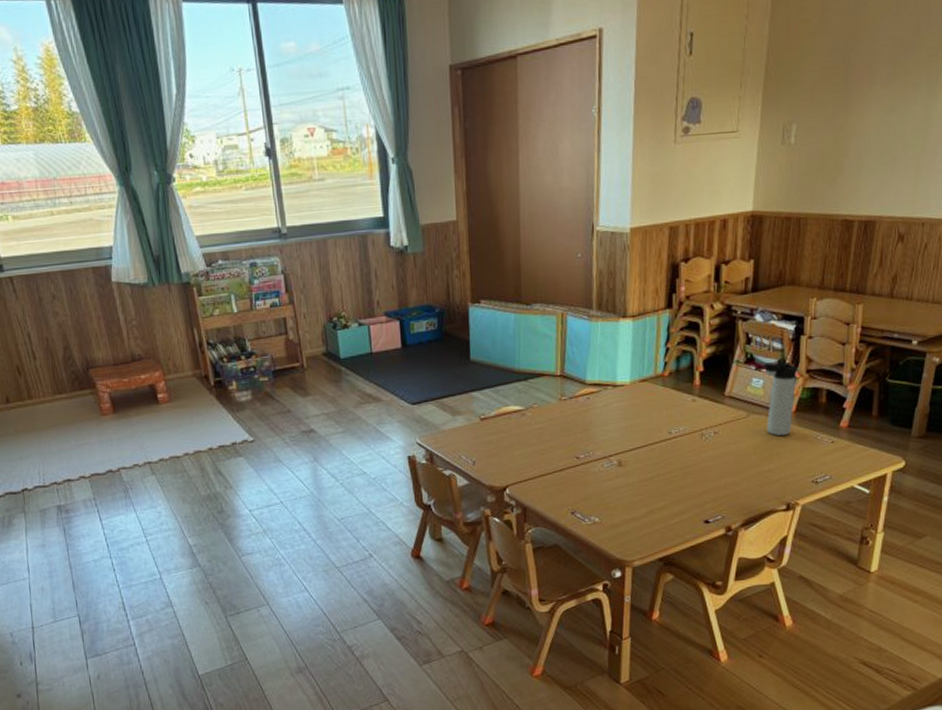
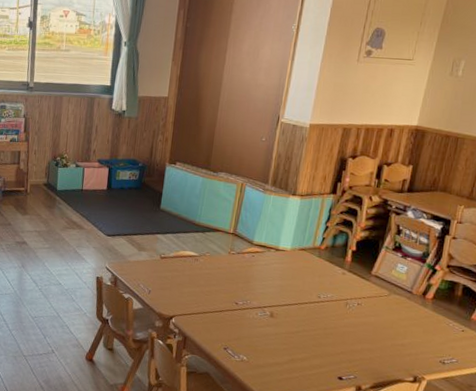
thermos bottle: present [764,361,797,437] -> none [405,253,439,318]

